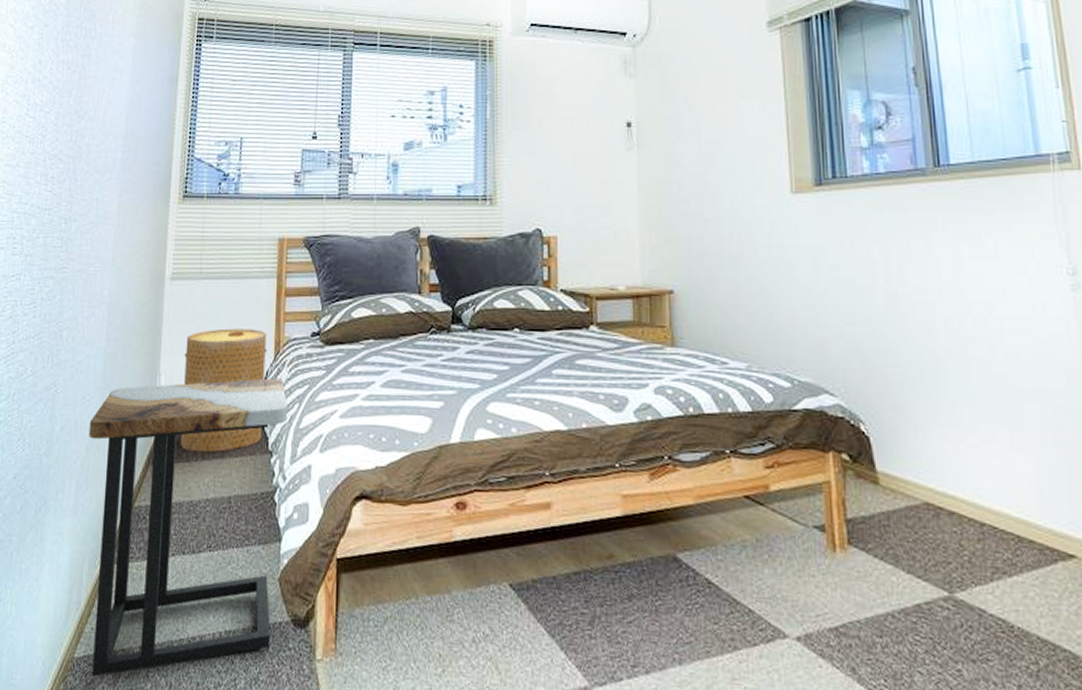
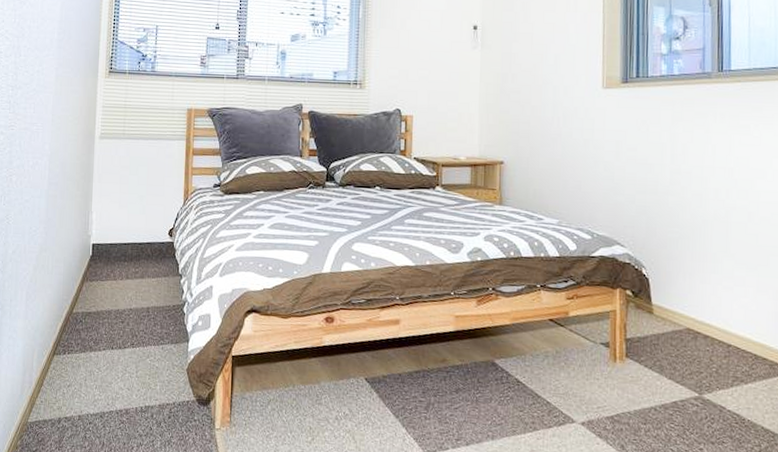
side table: present [88,378,288,677] -> none [35,218,195,436]
basket: present [180,328,267,453] -> none [109,178,178,274]

